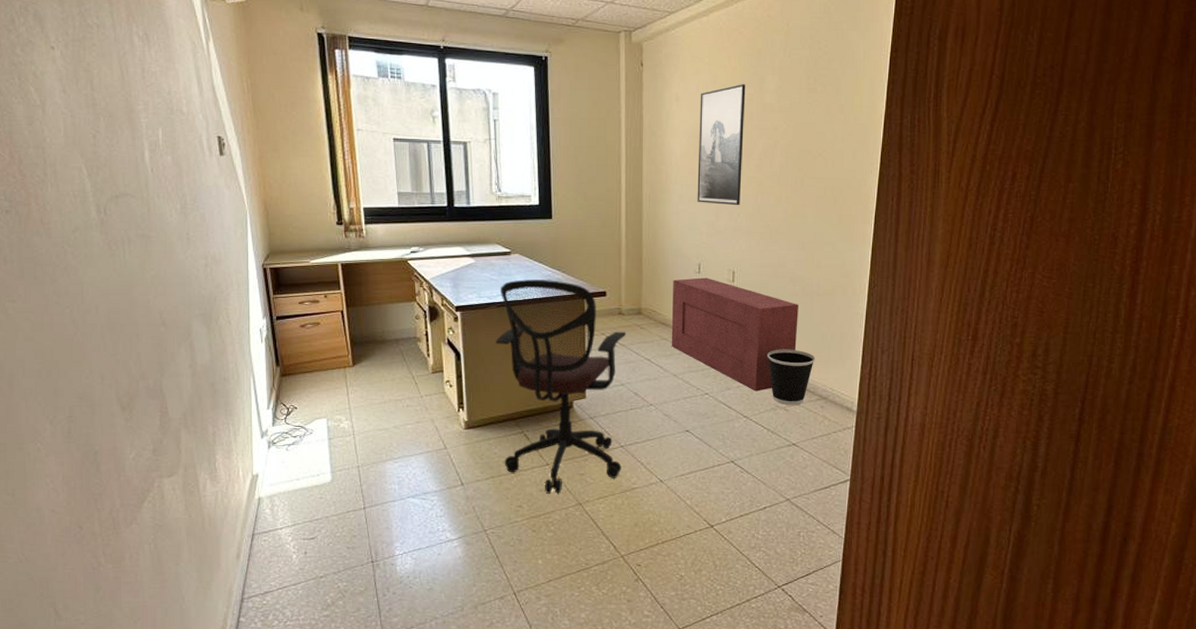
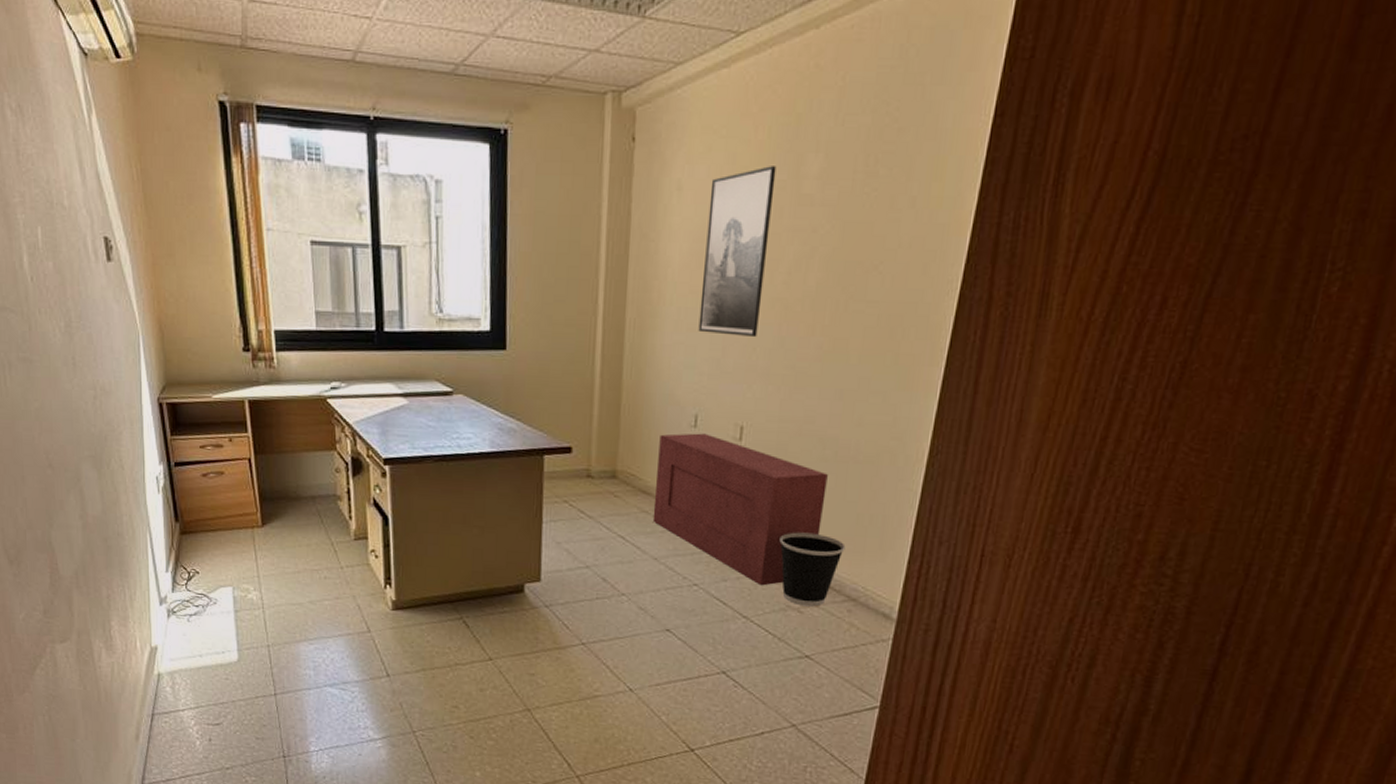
office chair: present [496,279,627,494] -> none [432,427,596,696]

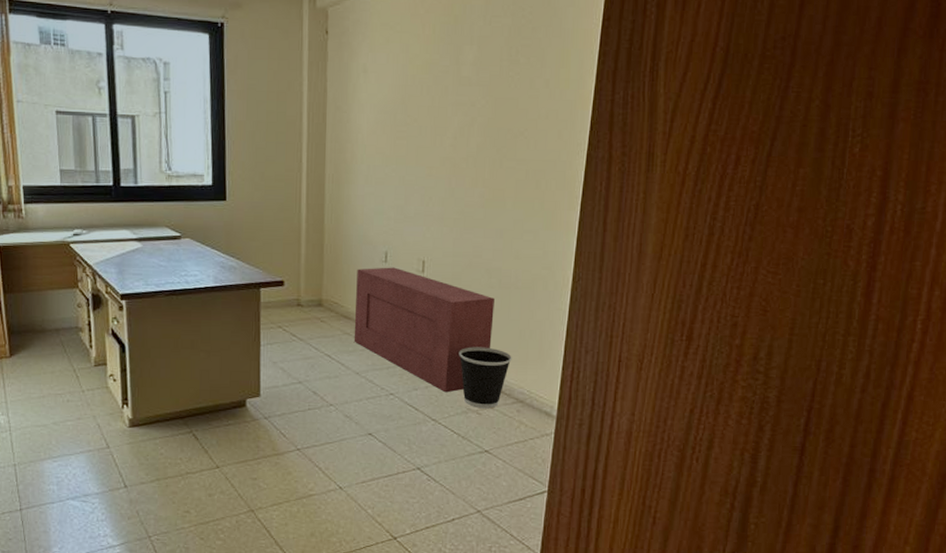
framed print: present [698,166,777,338] -> none [385,55,441,189]

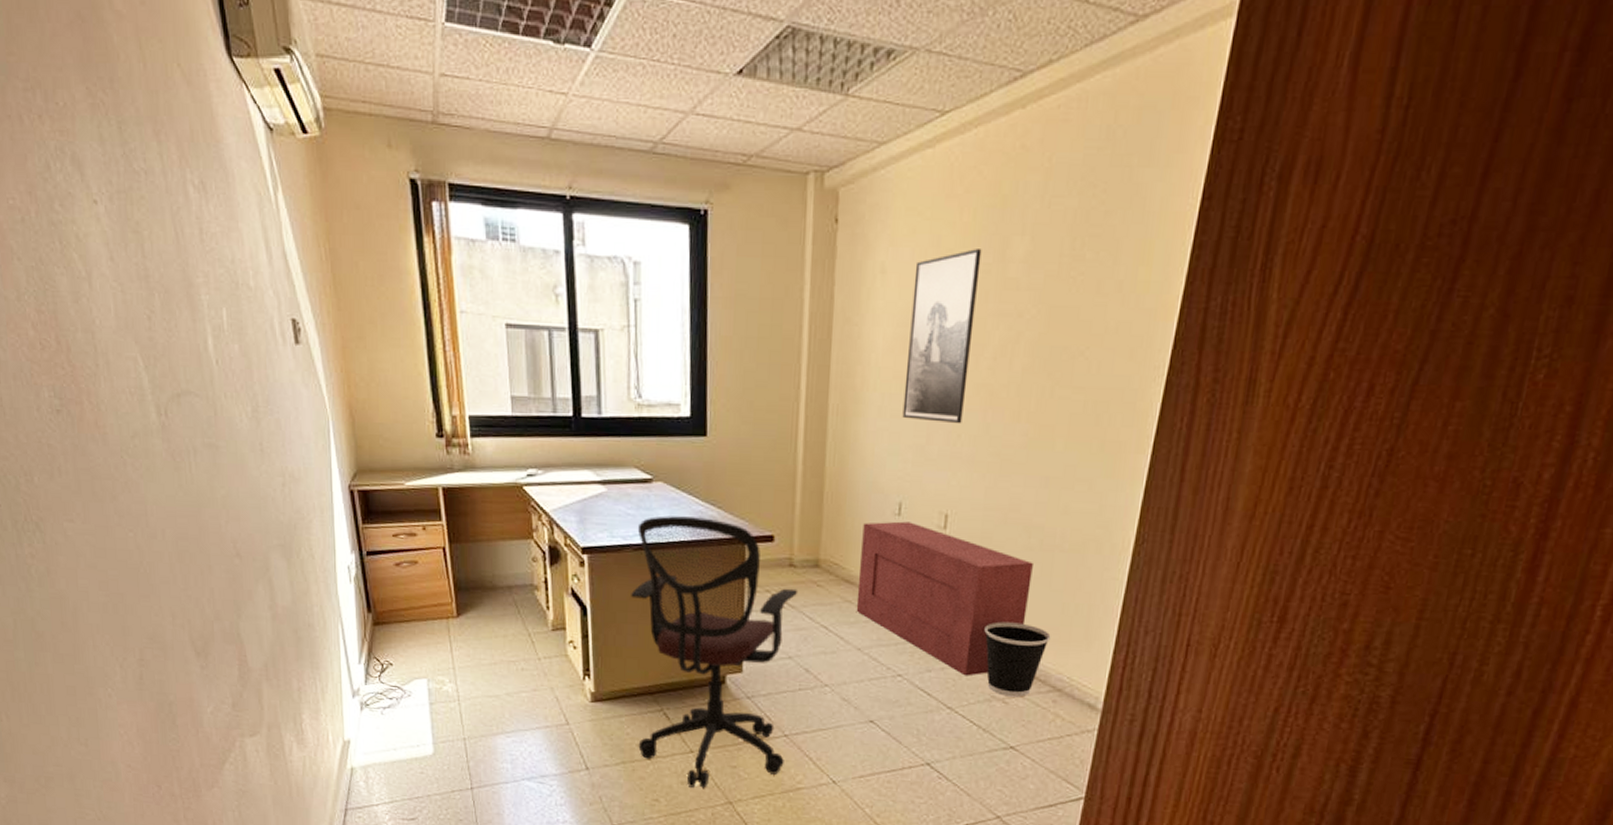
office chair: none [163,266,305,499] -> present [631,516,798,788]
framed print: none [385,55,441,189] -> present [902,249,982,424]

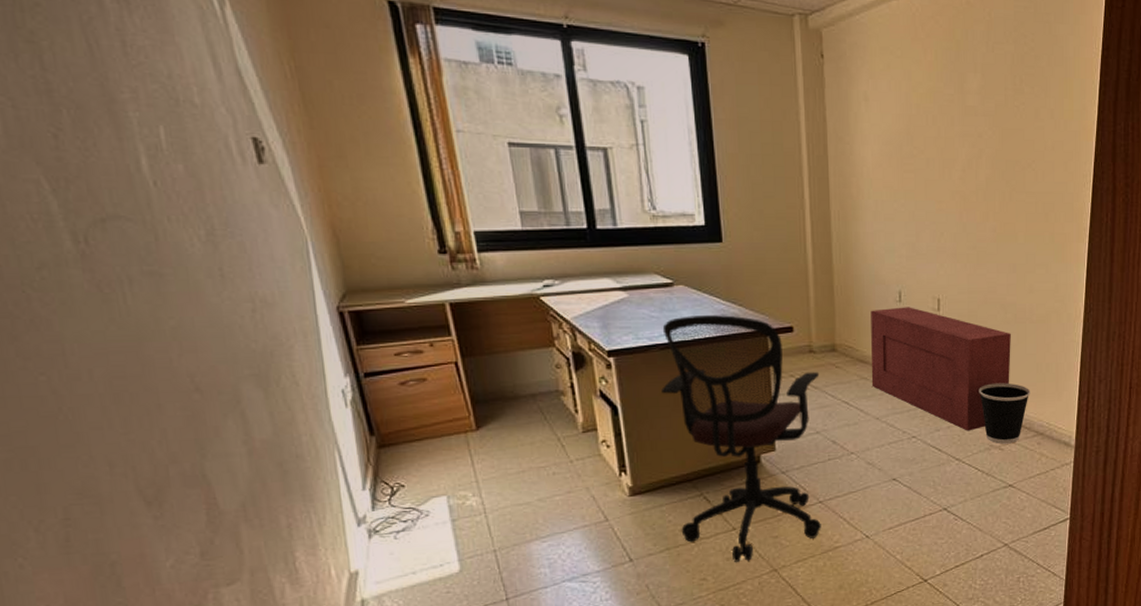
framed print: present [902,249,982,424] -> none [892,82,945,224]

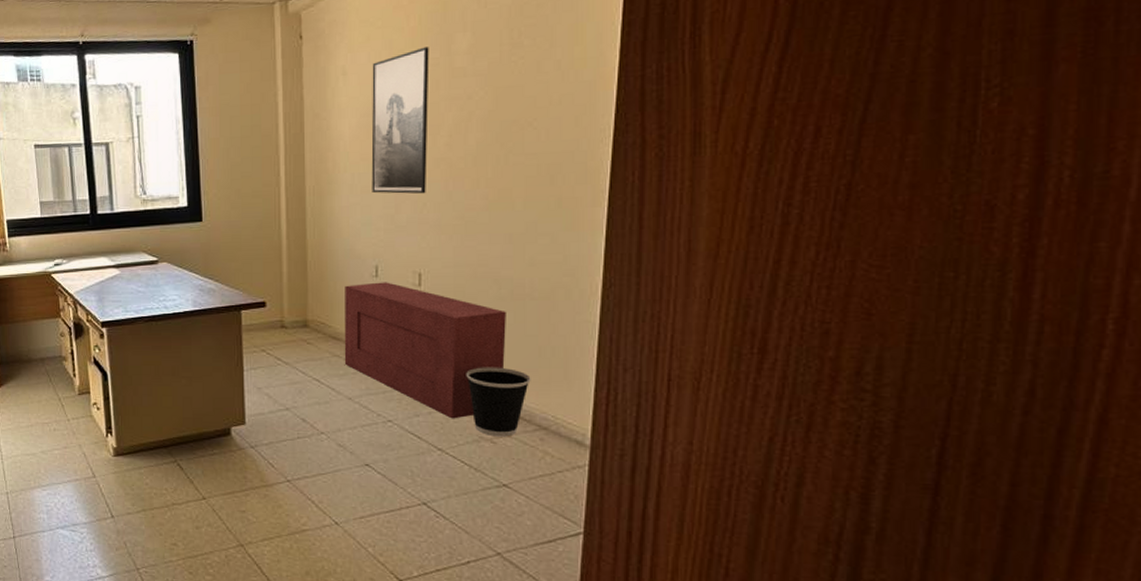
office chair: present [661,315,821,562] -> none [144,290,291,532]
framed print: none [892,82,945,224] -> present [371,47,429,194]

